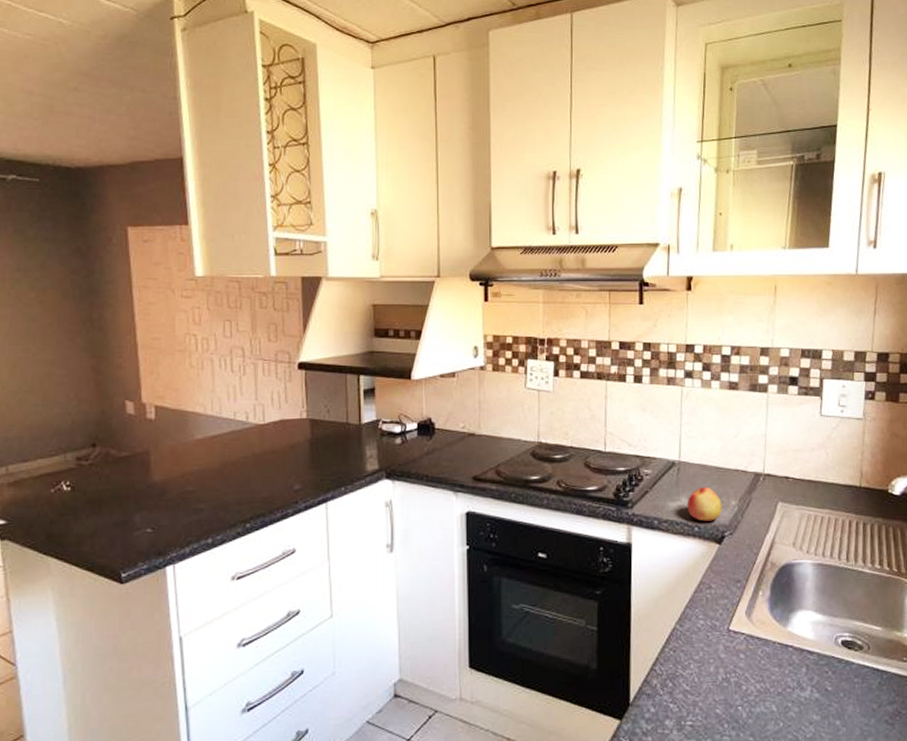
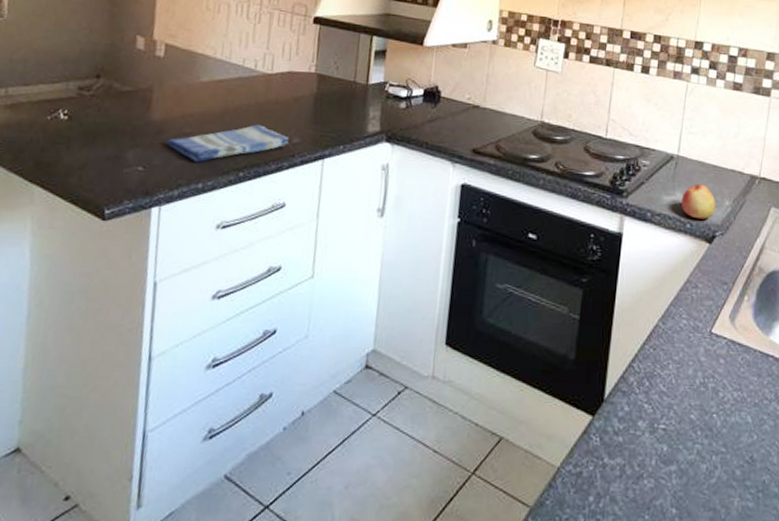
dish towel: none [169,475,290,518] -> present [165,124,289,162]

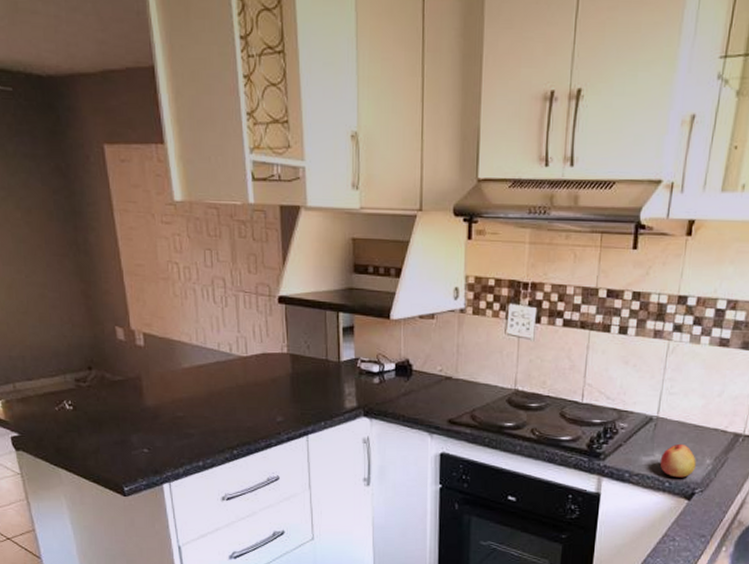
dish towel: present [165,124,289,162] -> none [162,405,273,442]

